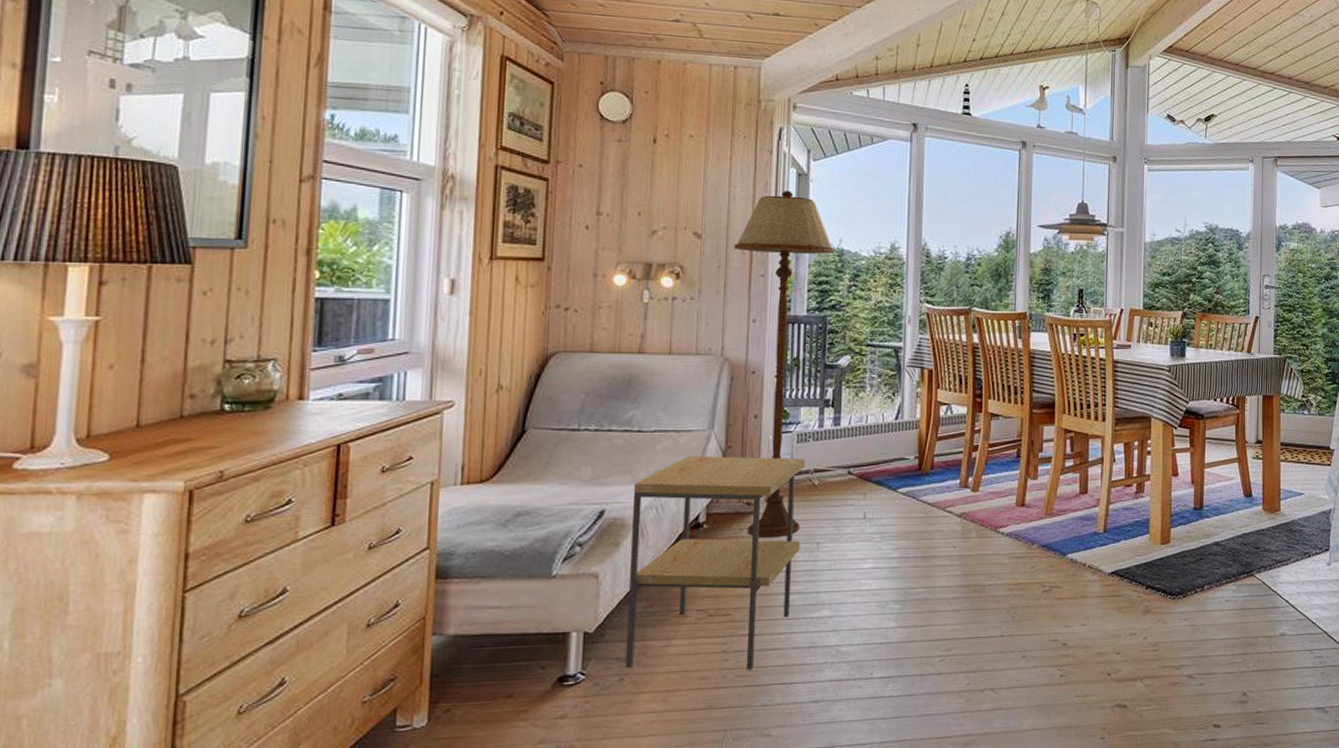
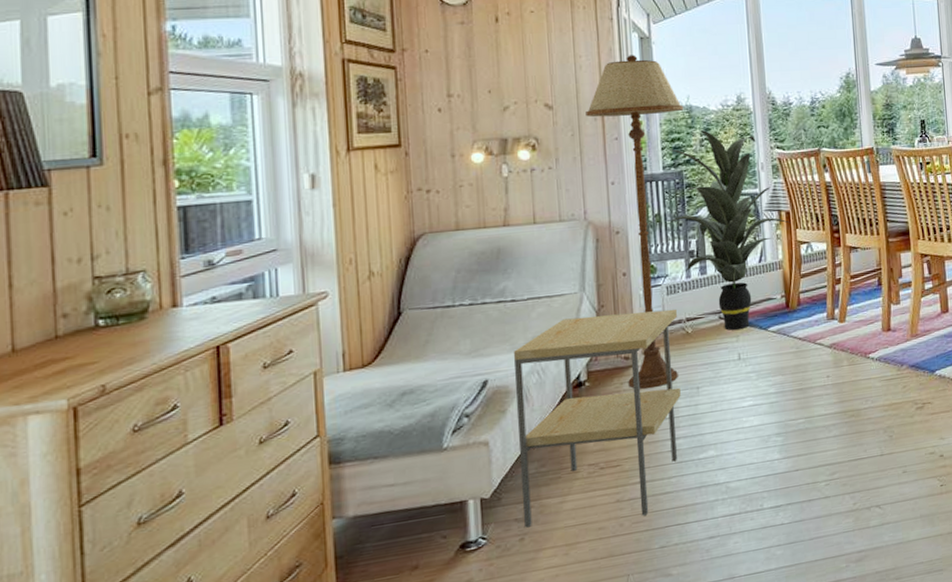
indoor plant: none [804,275,933,487] -> present [666,129,791,331]

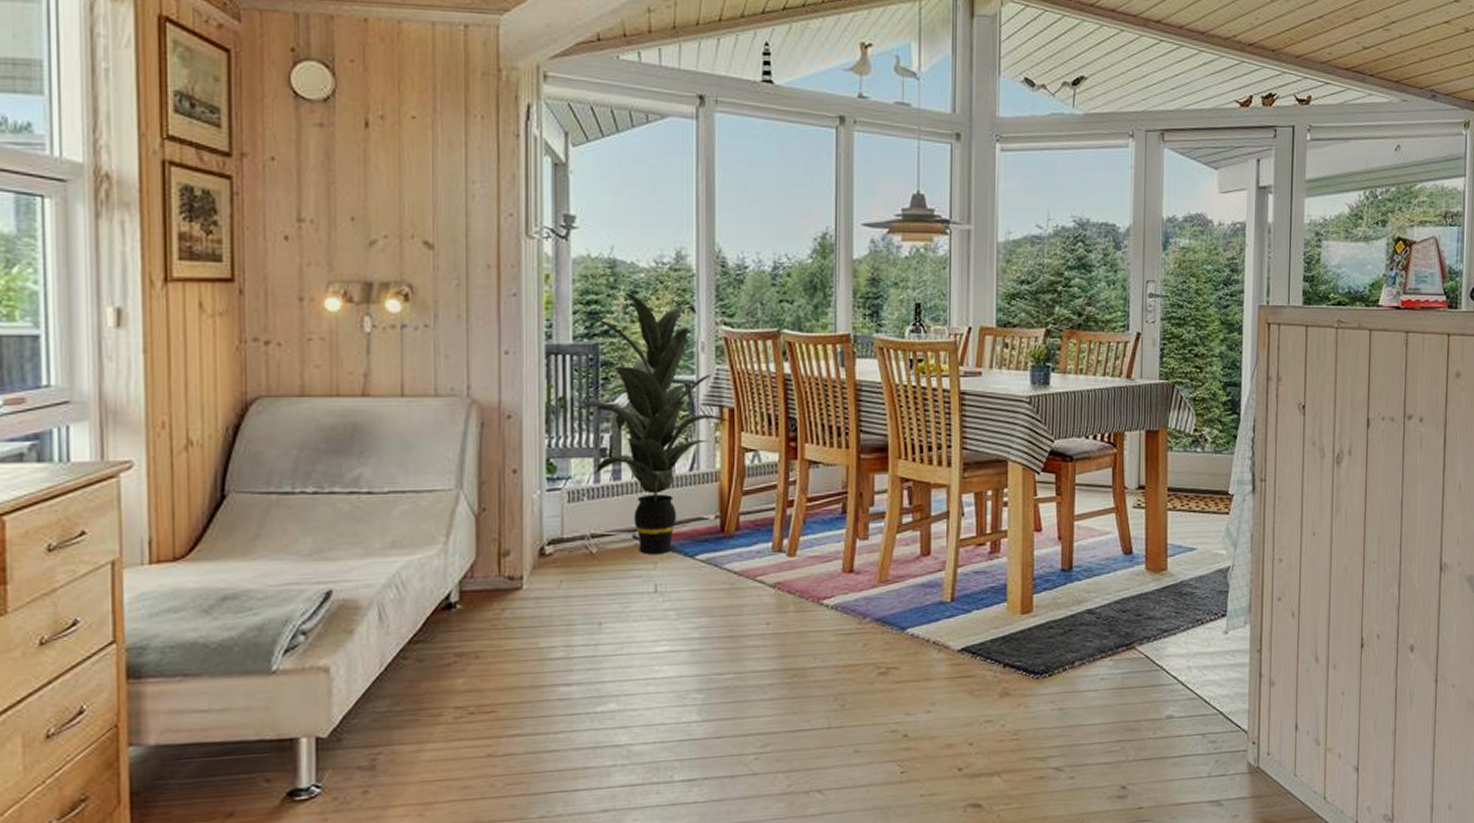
side table: present [514,309,681,528] -> none [368,521,579,778]
floor lamp: present [586,55,684,389] -> none [477,185,606,620]

